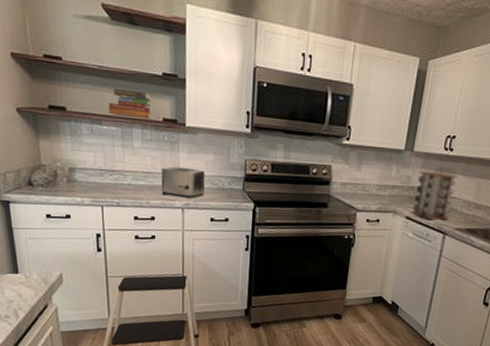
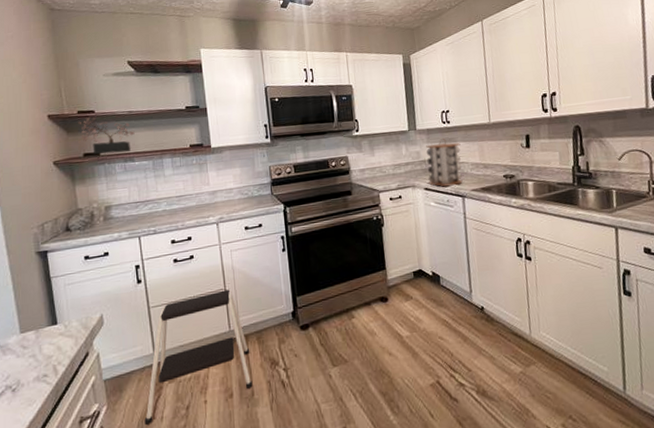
decorative plant: none [43,63,104,113] -> present [78,116,135,155]
books: present [108,88,153,120] -> none [138,125,180,151]
toaster: present [160,166,205,199] -> none [192,183,237,215]

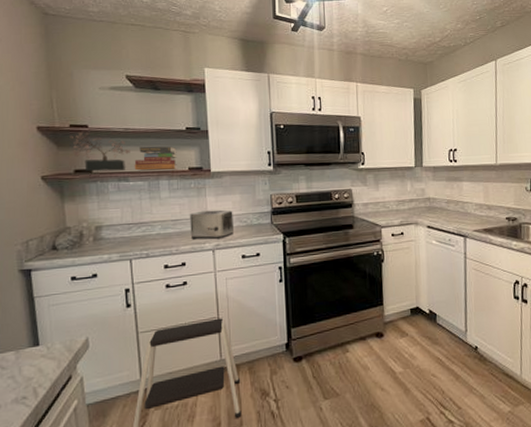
books: none [138,125,180,151] -> present [134,146,178,171]
toaster: none [192,183,237,215] -> present [189,209,235,240]
spice rack: present [426,137,463,187] -> none [431,176,466,226]

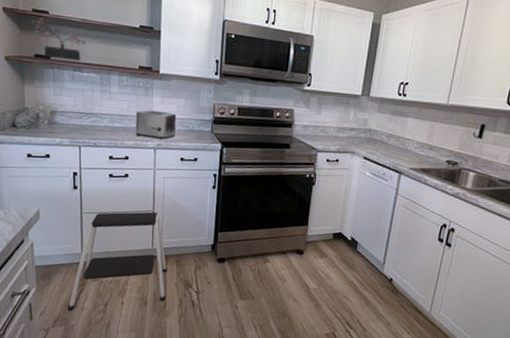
books: present [134,146,178,171] -> none [88,39,130,67]

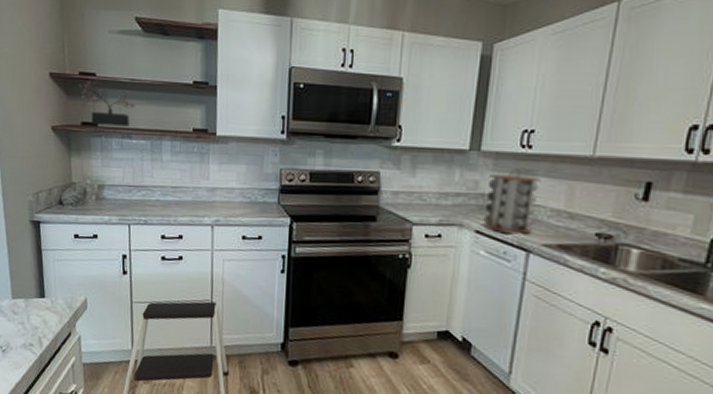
toaster: present [135,110,177,140] -> none [189,179,237,215]
spice rack: none [369,110,411,161] -> present [483,167,541,235]

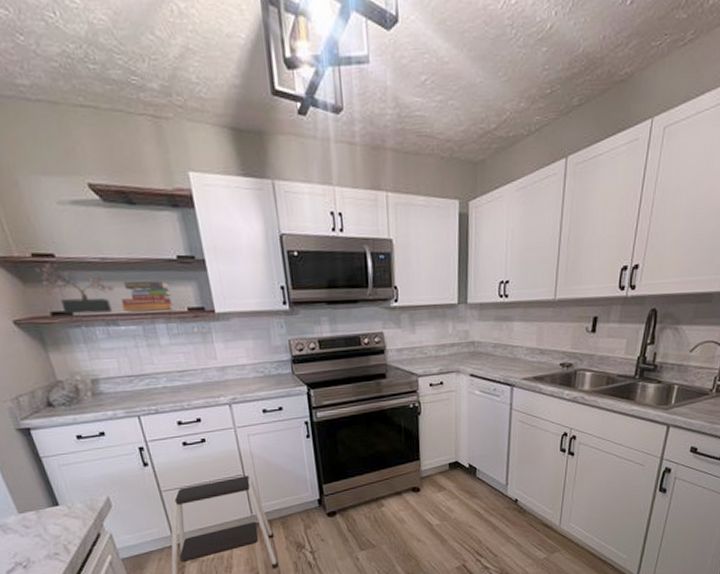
books: none [138,100,182,130] -> present [120,281,176,313]
spice rack: present [483,167,541,235] -> none [475,315,517,374]

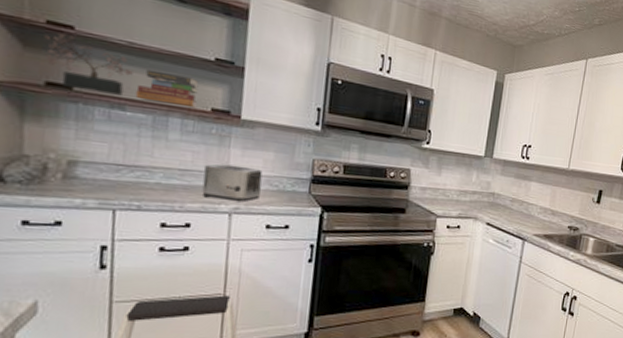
toaster: none [196,358,251,393] -> present [202,163,263,203]

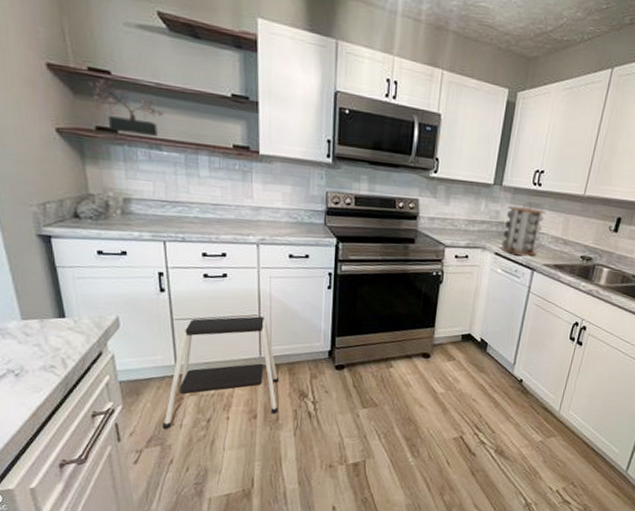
books: present [135,69,199,109] -> none [168,109,221,146]
toaster: present [202,163,263,203] -> none [231,198,283,234]
spice rack: none [492,173,534,227] -> present [501,201,546,257]

